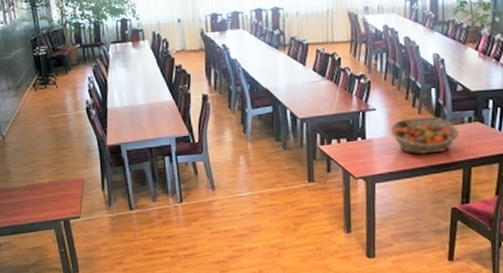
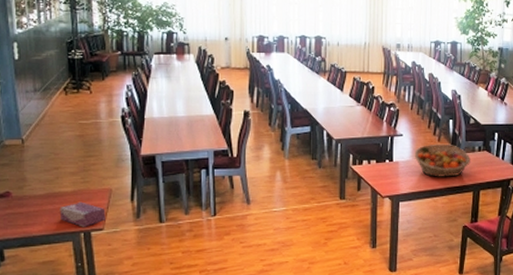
tissue box: none [40,192,81,216] -> present [59,201,106,227]

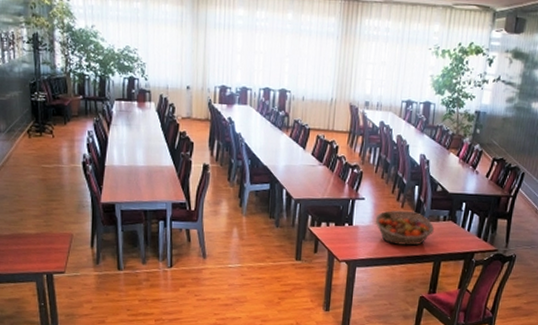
tissue box: present [59,201,106,227] -> none [24,244,67,269]

